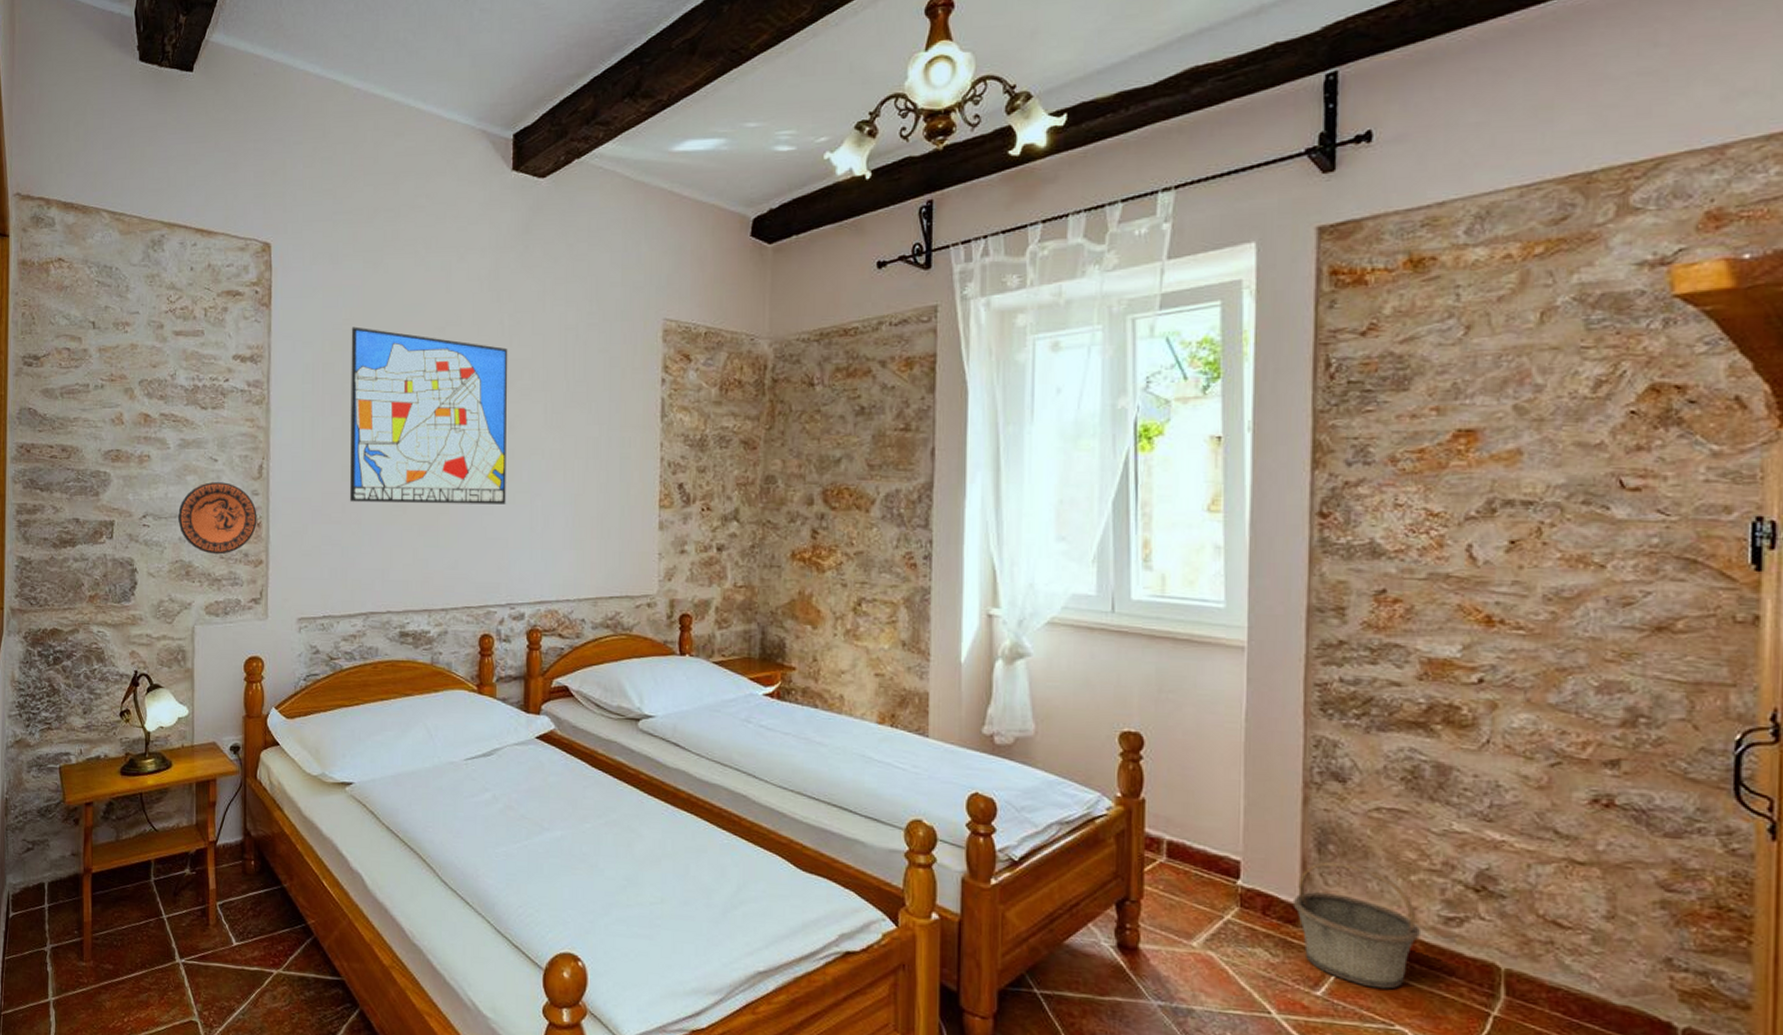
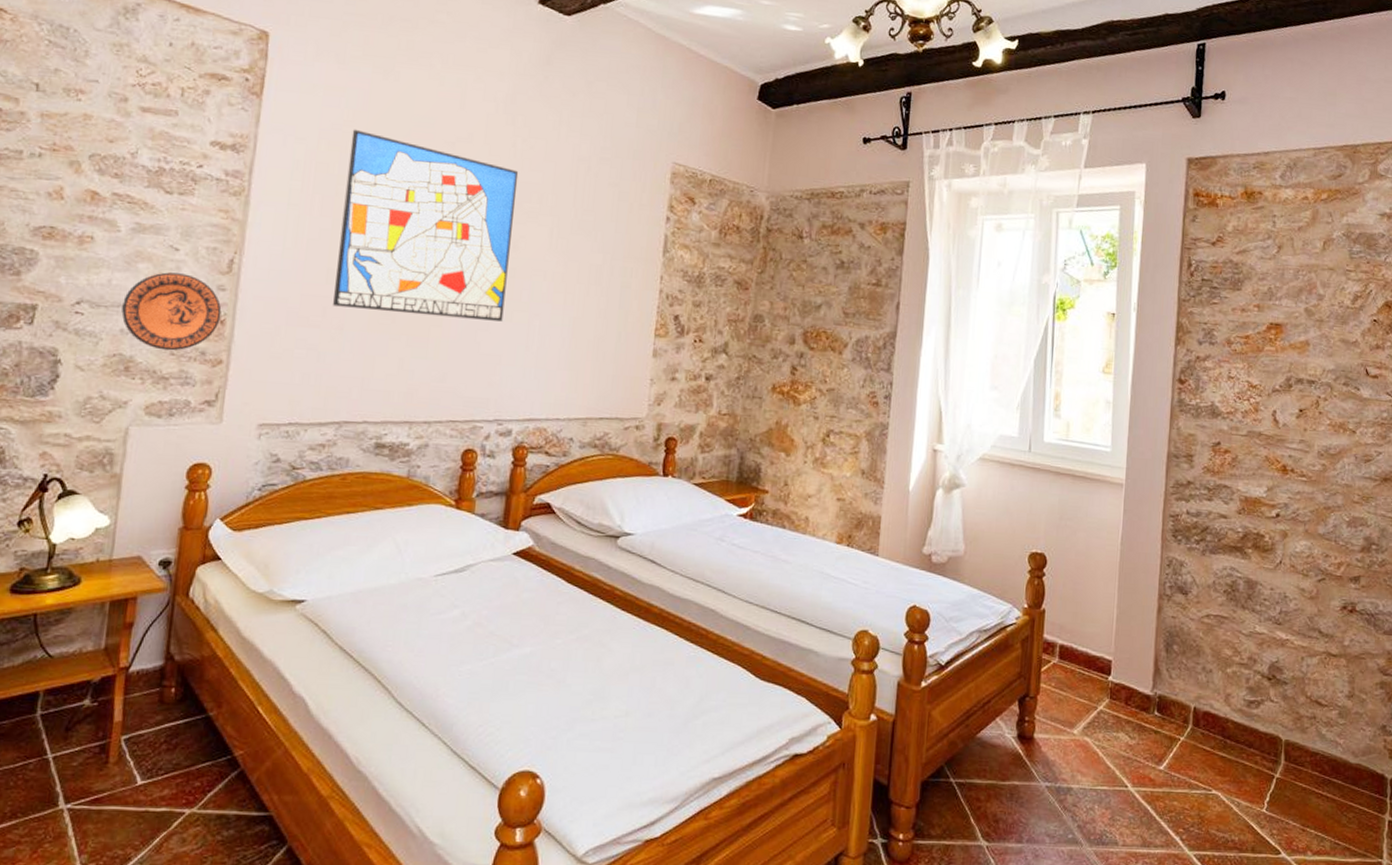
basket: present [1292,861,1420,989] -> none [1147,658,1232,761]

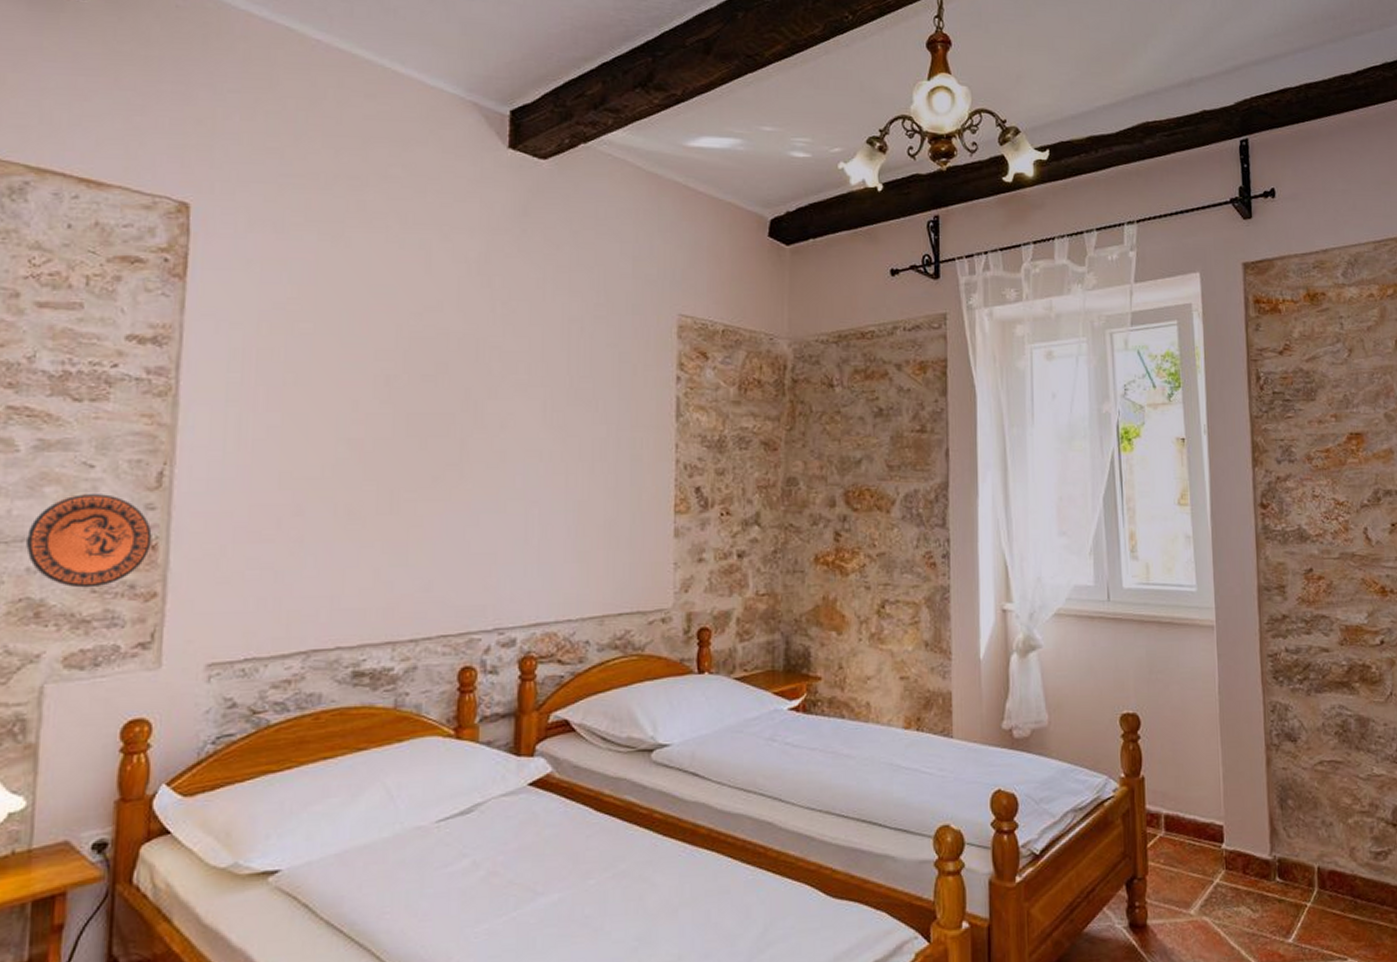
wall art: present [333,129,519,322] -> none [289,307,501,516]

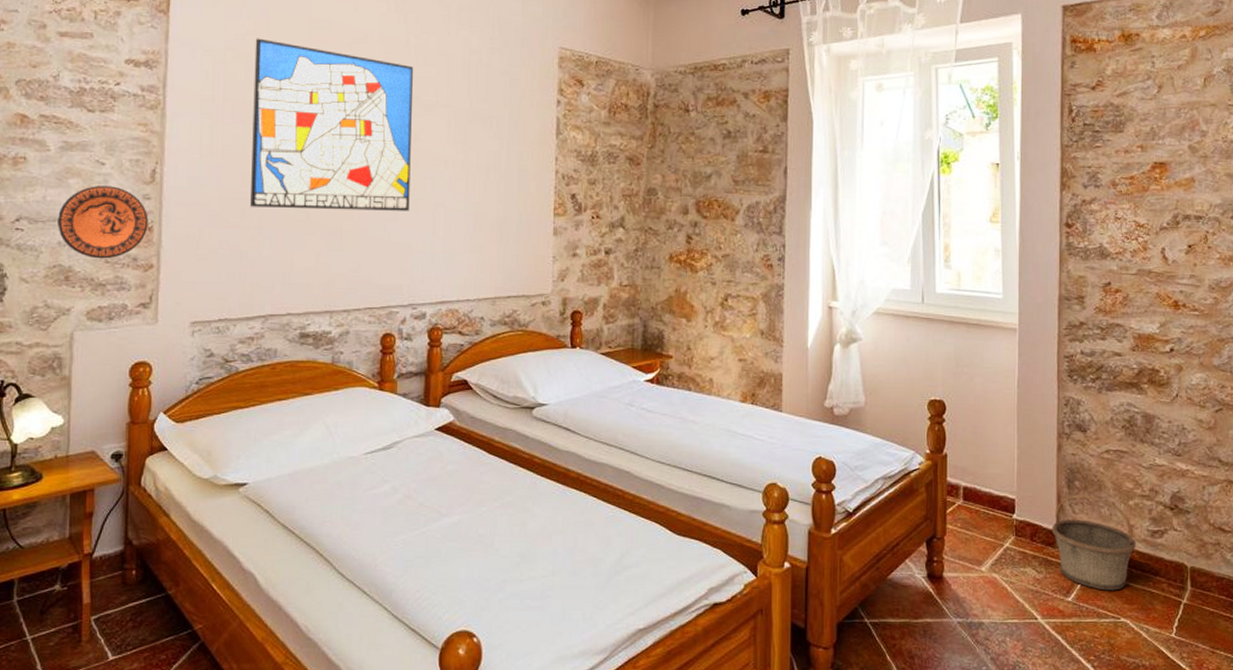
wall art: none [289,307,501,516] -> present [251,38,414,211]
basket: none [1265,814,1359,927] -> present [1051,494,1136,591]

